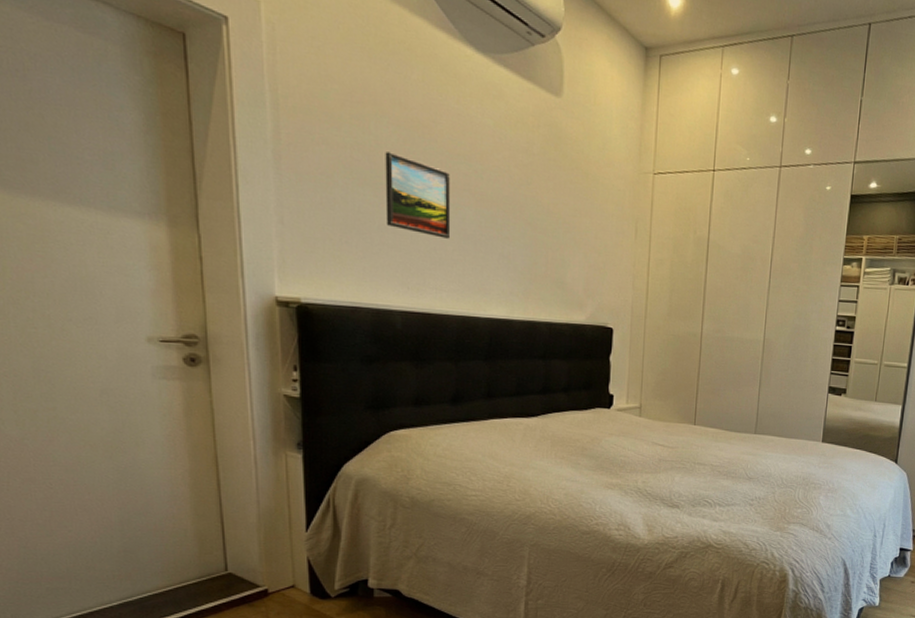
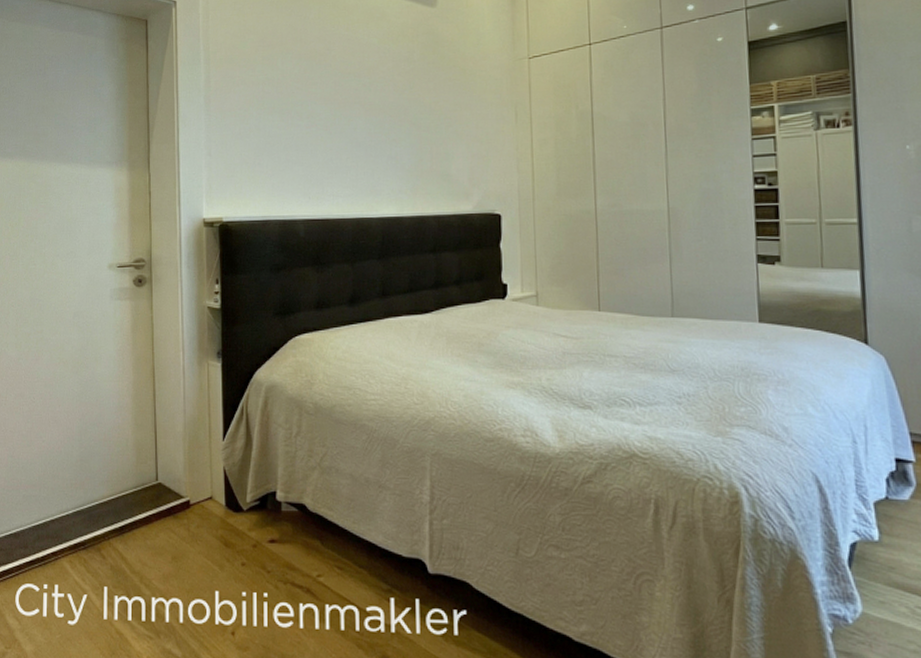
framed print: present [385,152,451,239] -> none [290,81,345,149]

